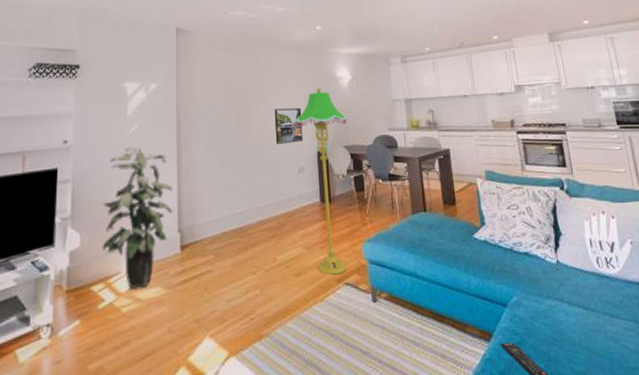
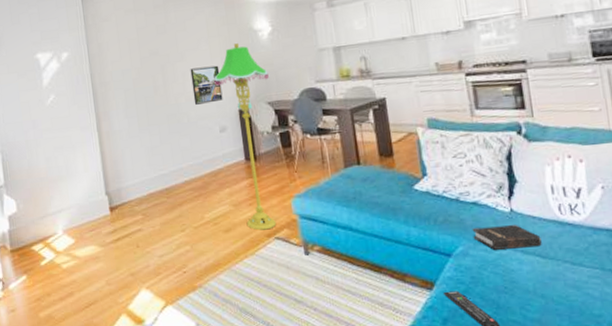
indoor plant: present [102,146,173,288] -> none [32,116,99,247]
hardback book: none [524,275,584,301] -> present [472,224,542,250]

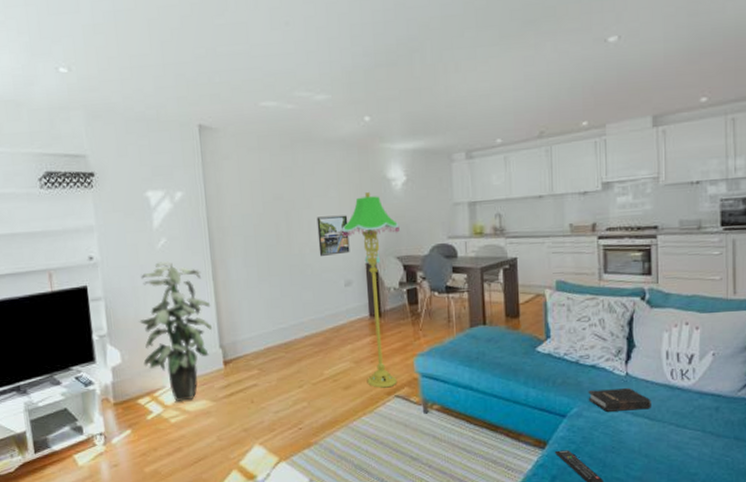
indoor plant: none [32,116,99,247] -> present [139,261,213,401]

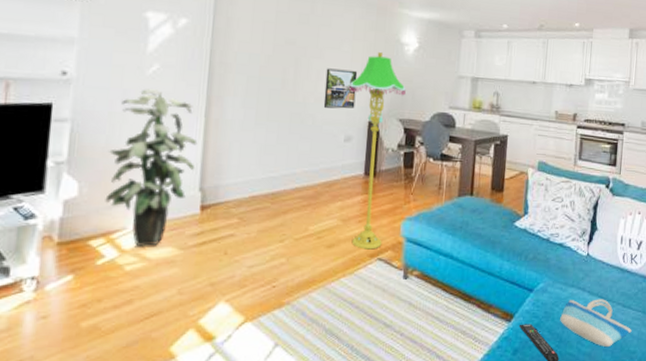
hardback book: present [588,387,651,412] -> none [553,267,605,289]
tote bag: none [601,420,690,470] -> present [560,299,632,347]

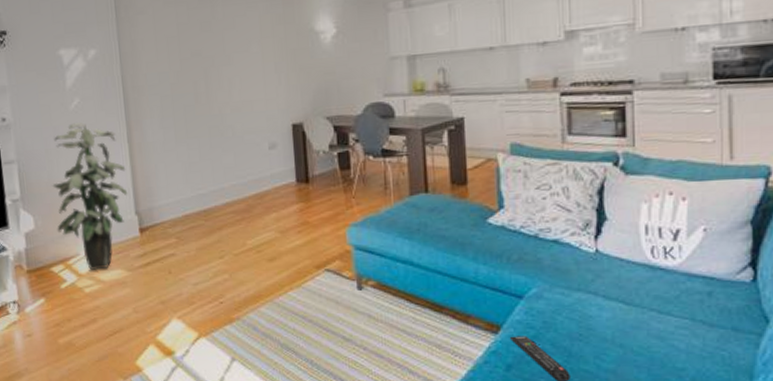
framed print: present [323,68,358,109] -> none [238,71,275,117]
floor lamp: present [349,52,406,250] -> none [265,47,329,261]
tote bag: present [560,299,632,347] -> none [566,304,676,362]

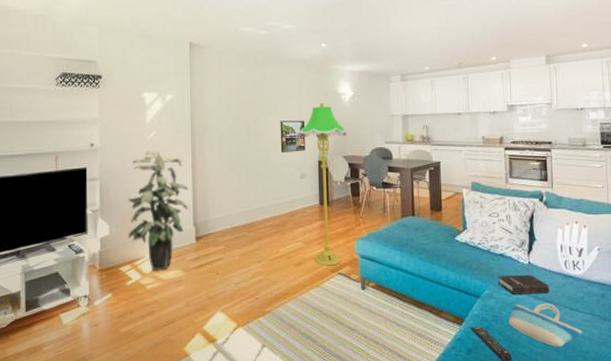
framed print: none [238,71,275,117] -> present [280,120,306,152]
floor lamp: none [265,47,329,261] -> present [300,103,346,266]
hardback book: none [549,266,627,294] -> present [497,274,550,294]
tote bag: none [566,304,676,362] -> present [509,303,582,347]

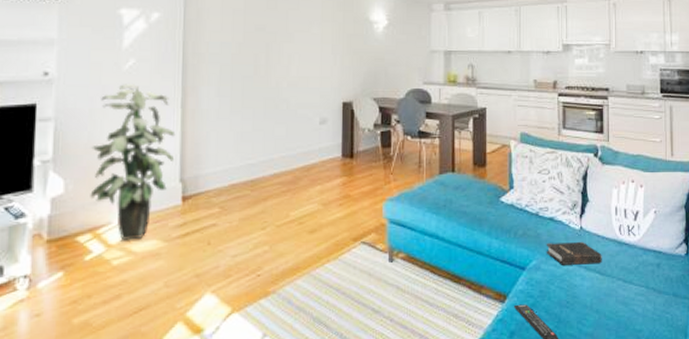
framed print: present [280,120,306,152] -> none [296,52,329,92]
floor lamp: present [300,103,346,266] -> none [321,32,378,233]
tote bag: present [509,303,582,347] -> none [557,274,636,326]

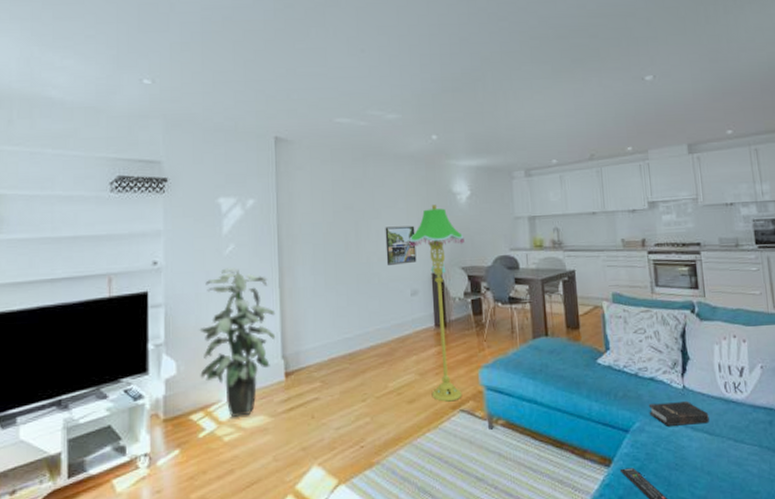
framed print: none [296,52,329,92] -> present [385,225,417,265]
floor lamp: none [321,32,378,233] -> present [409,205,464,402]

